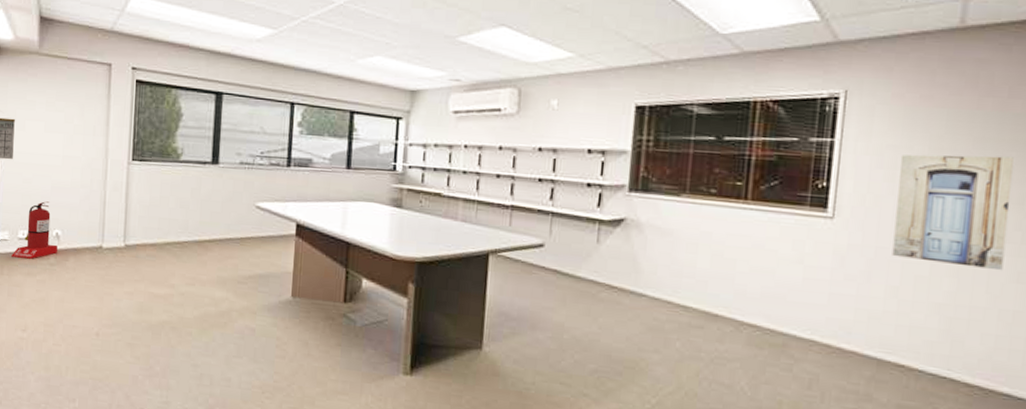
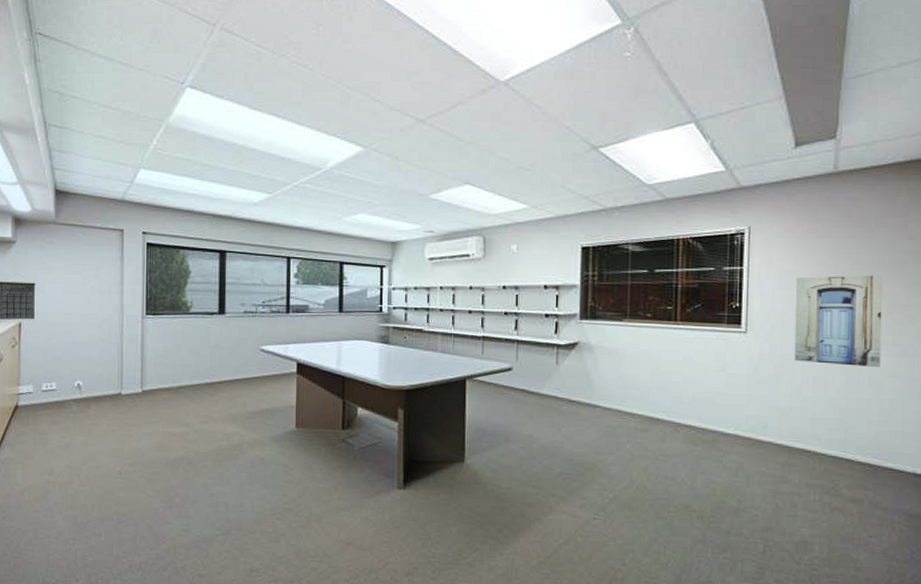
fire extinguisher: present [12,201,58,259] -> none [36,355,79,409]

